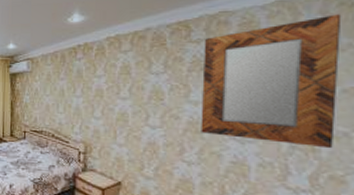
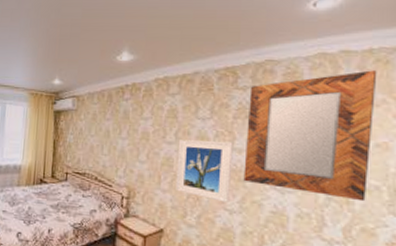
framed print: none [132,94,189,155] -> present [176,139,233,204]

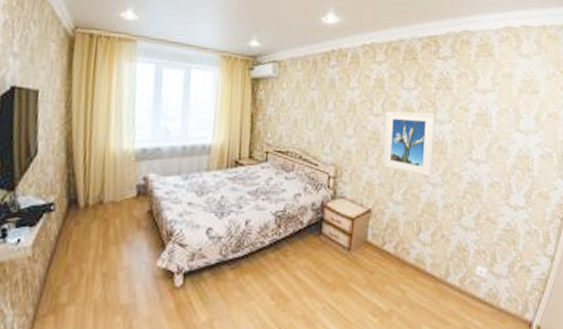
home mirror: present [243,70,377,202] -> none [445,45,549,168]

